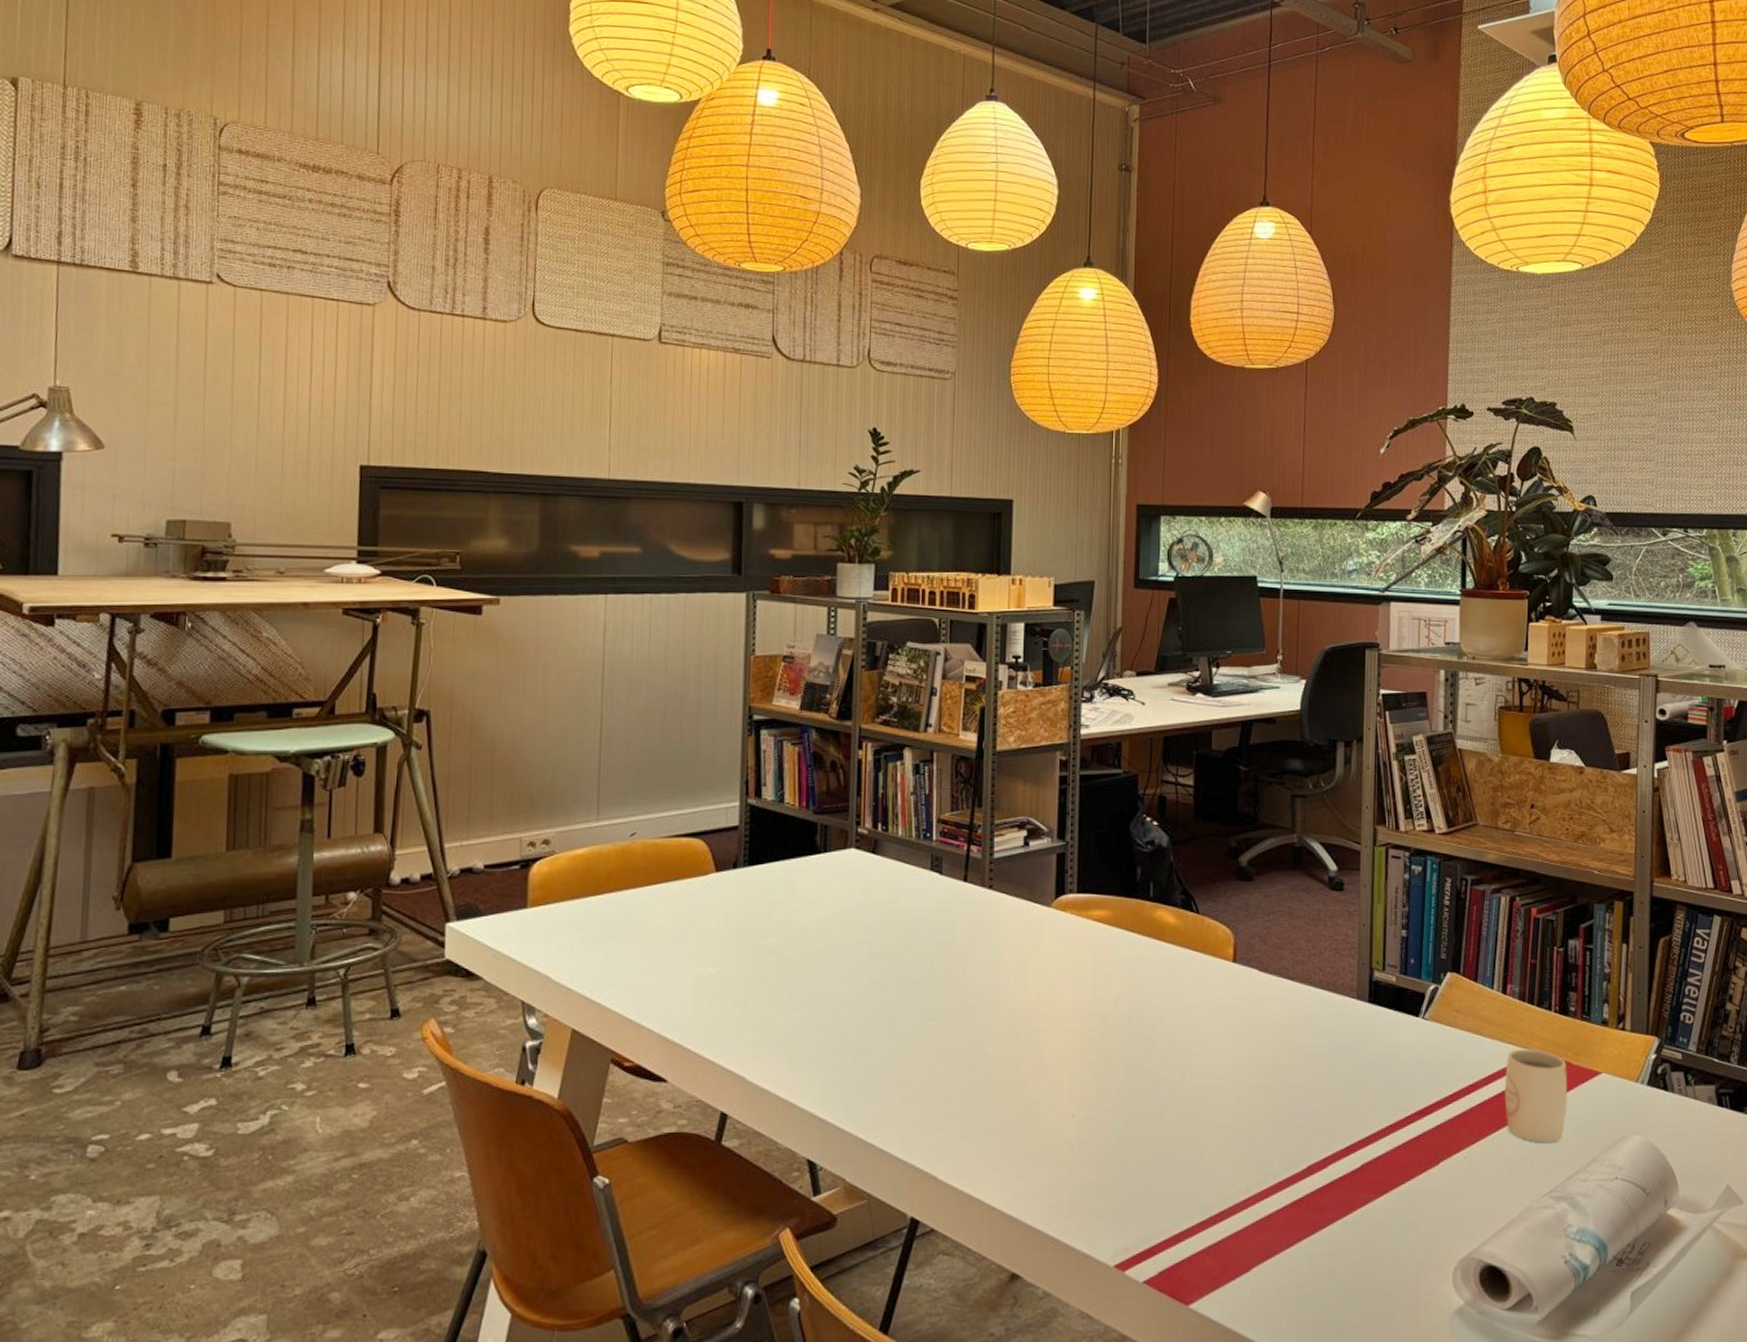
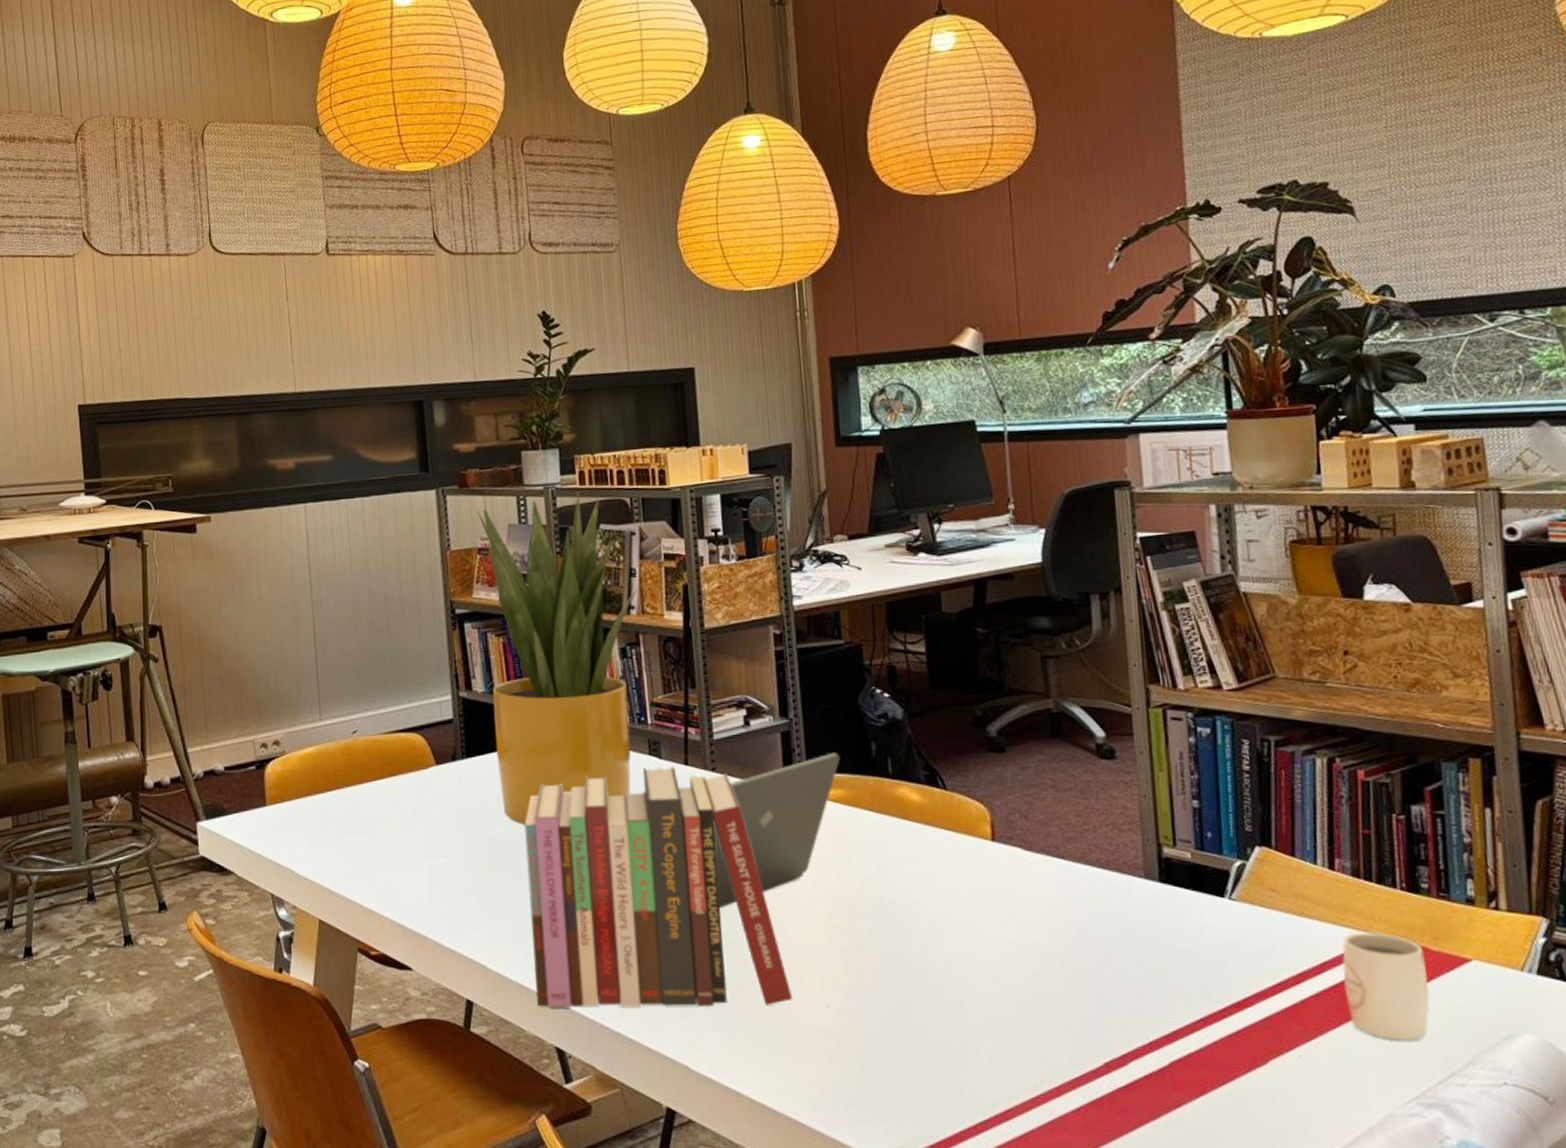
planter: none [779,608,941,935] -> present [477,492,641,824]
books: none [794,882,1042,1120] -> present [524,766,793,1008]
laptop: none [982,875,1108,1021] -> present [712,752,840,907]

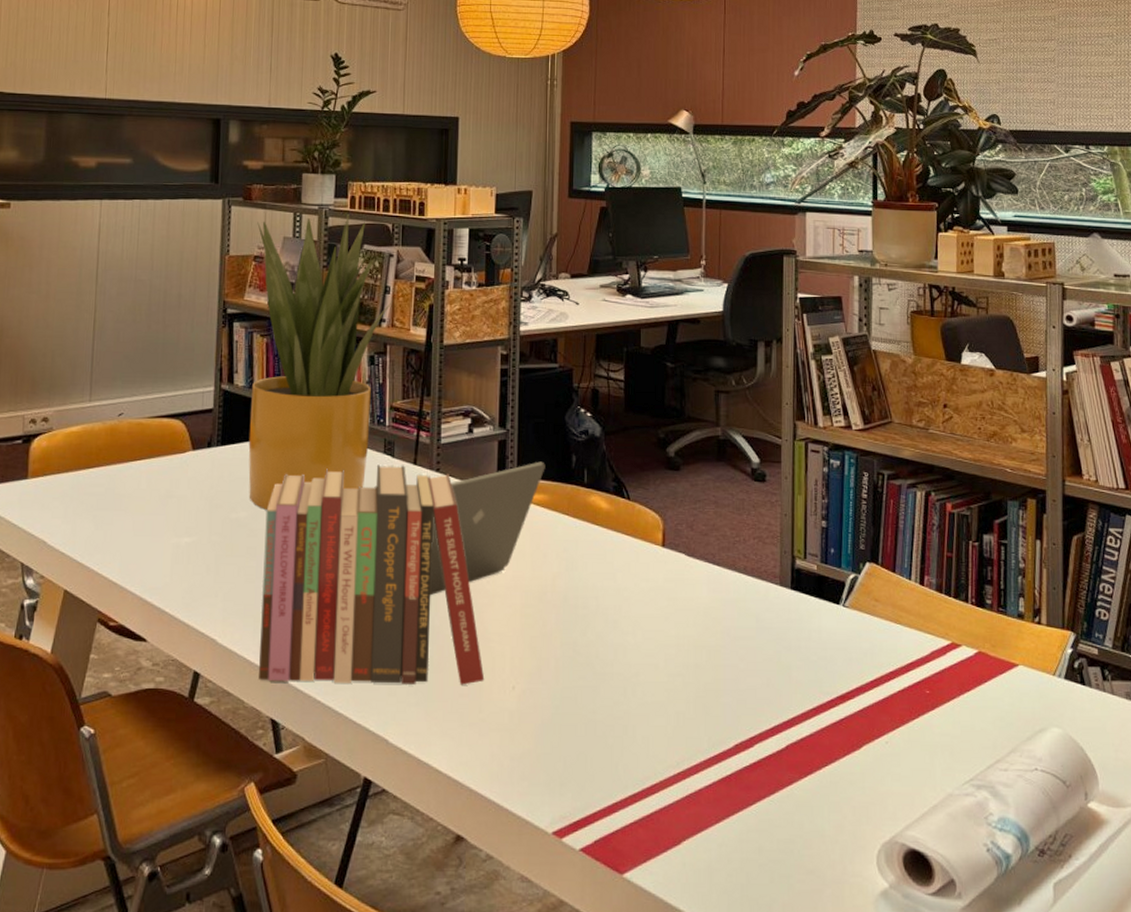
mug: present [1342,932,1430,1041] -> none [923,639,987,731]

